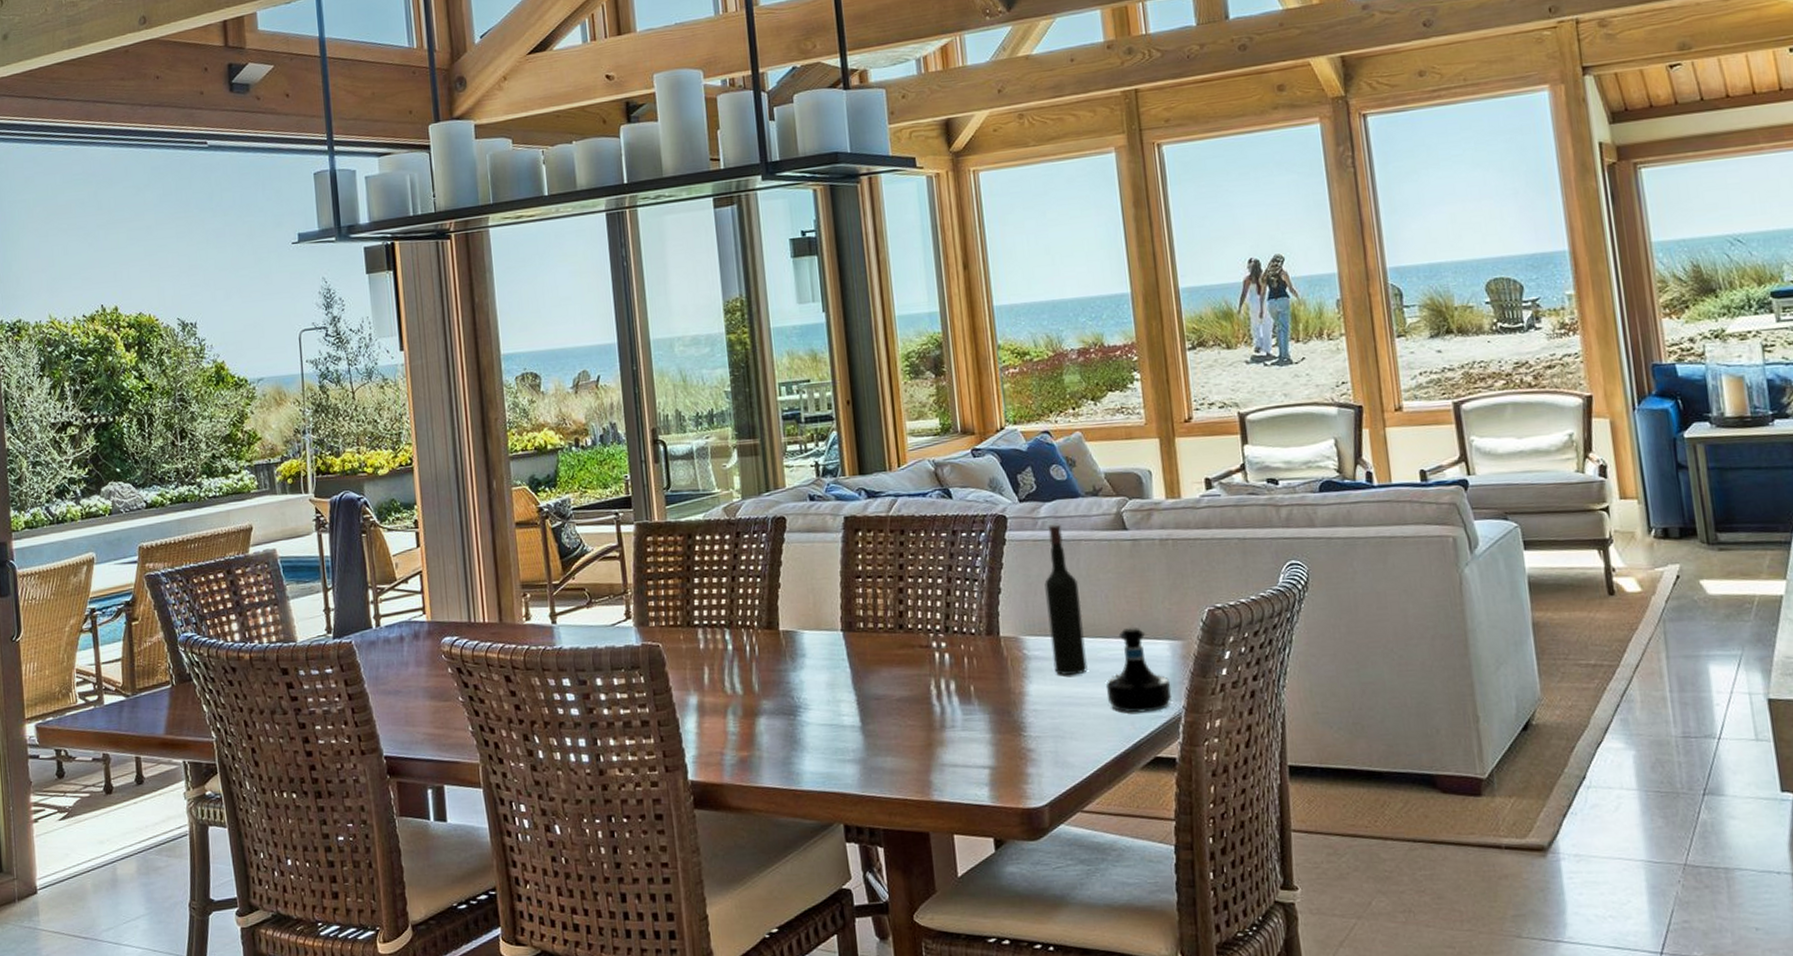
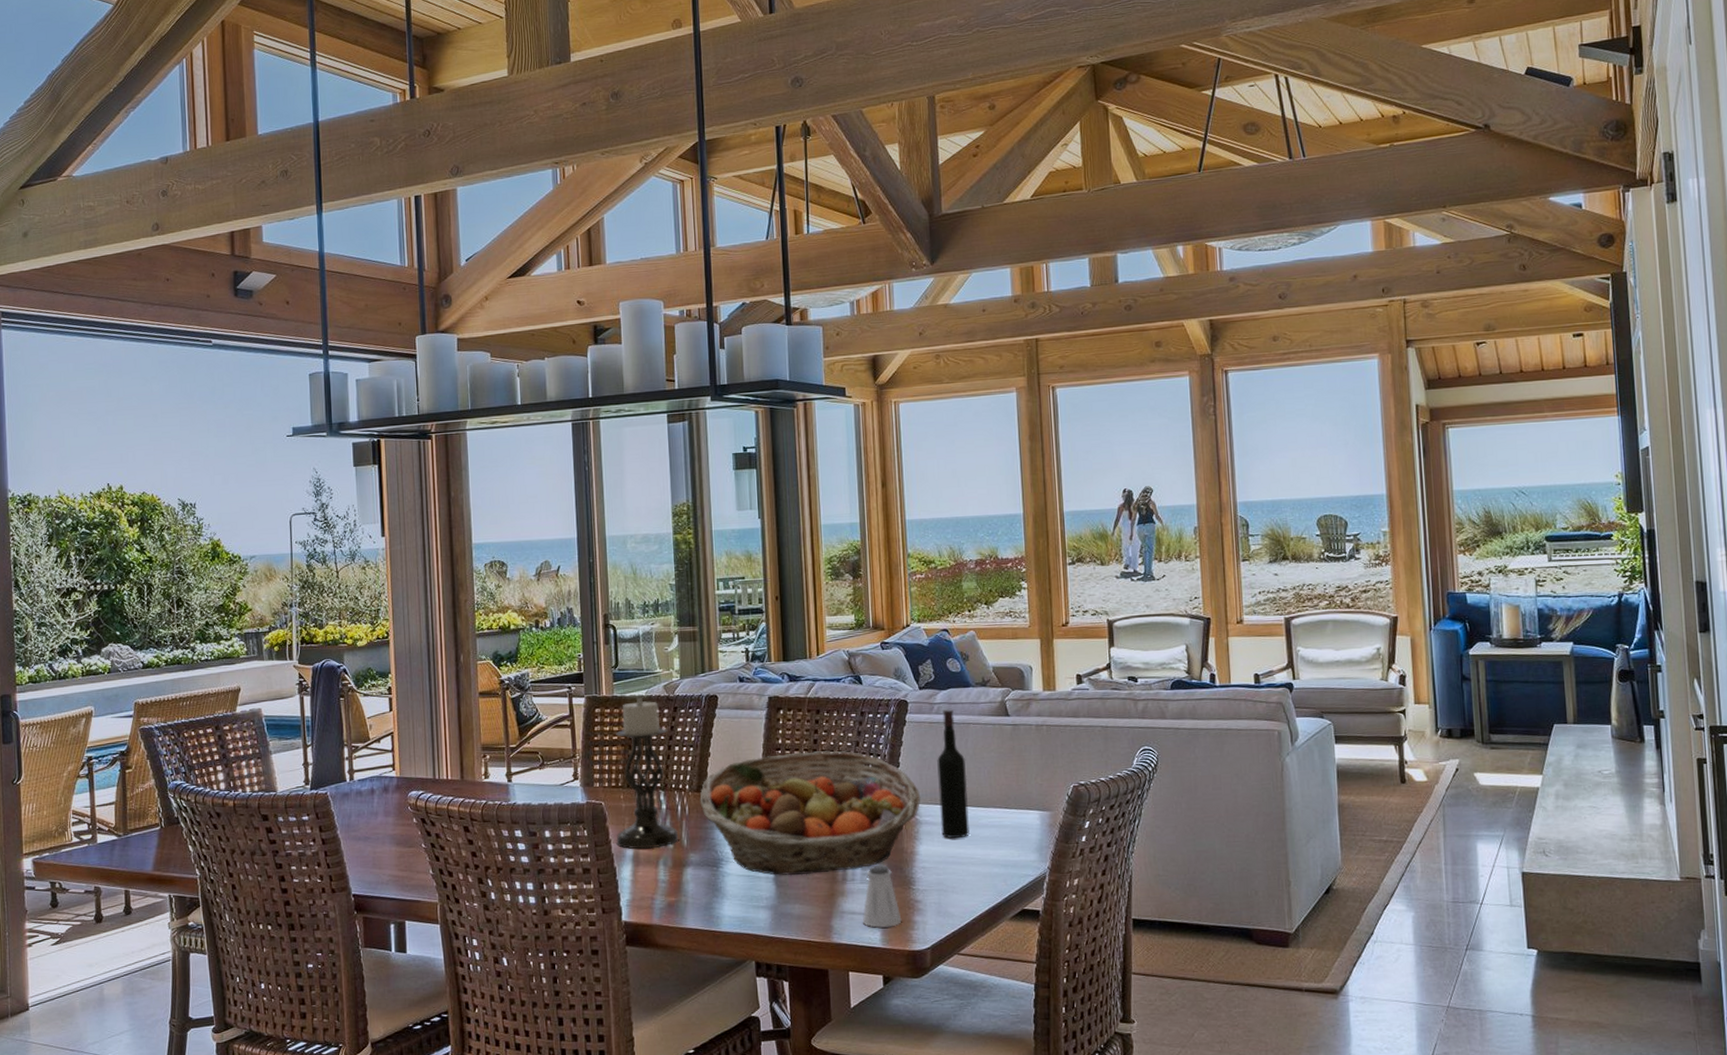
candle holder: none [671,523,749,697] -> present [616,698,679,849]
fruit basket: none [770,576,1028,724] -> present [699,750,921,876]
saltshaker: none [966,709,1013,783] -> present [862,865,902,928]
tequila bottle: present [1105,626,1172,713] -> none [984,798,1039,872]

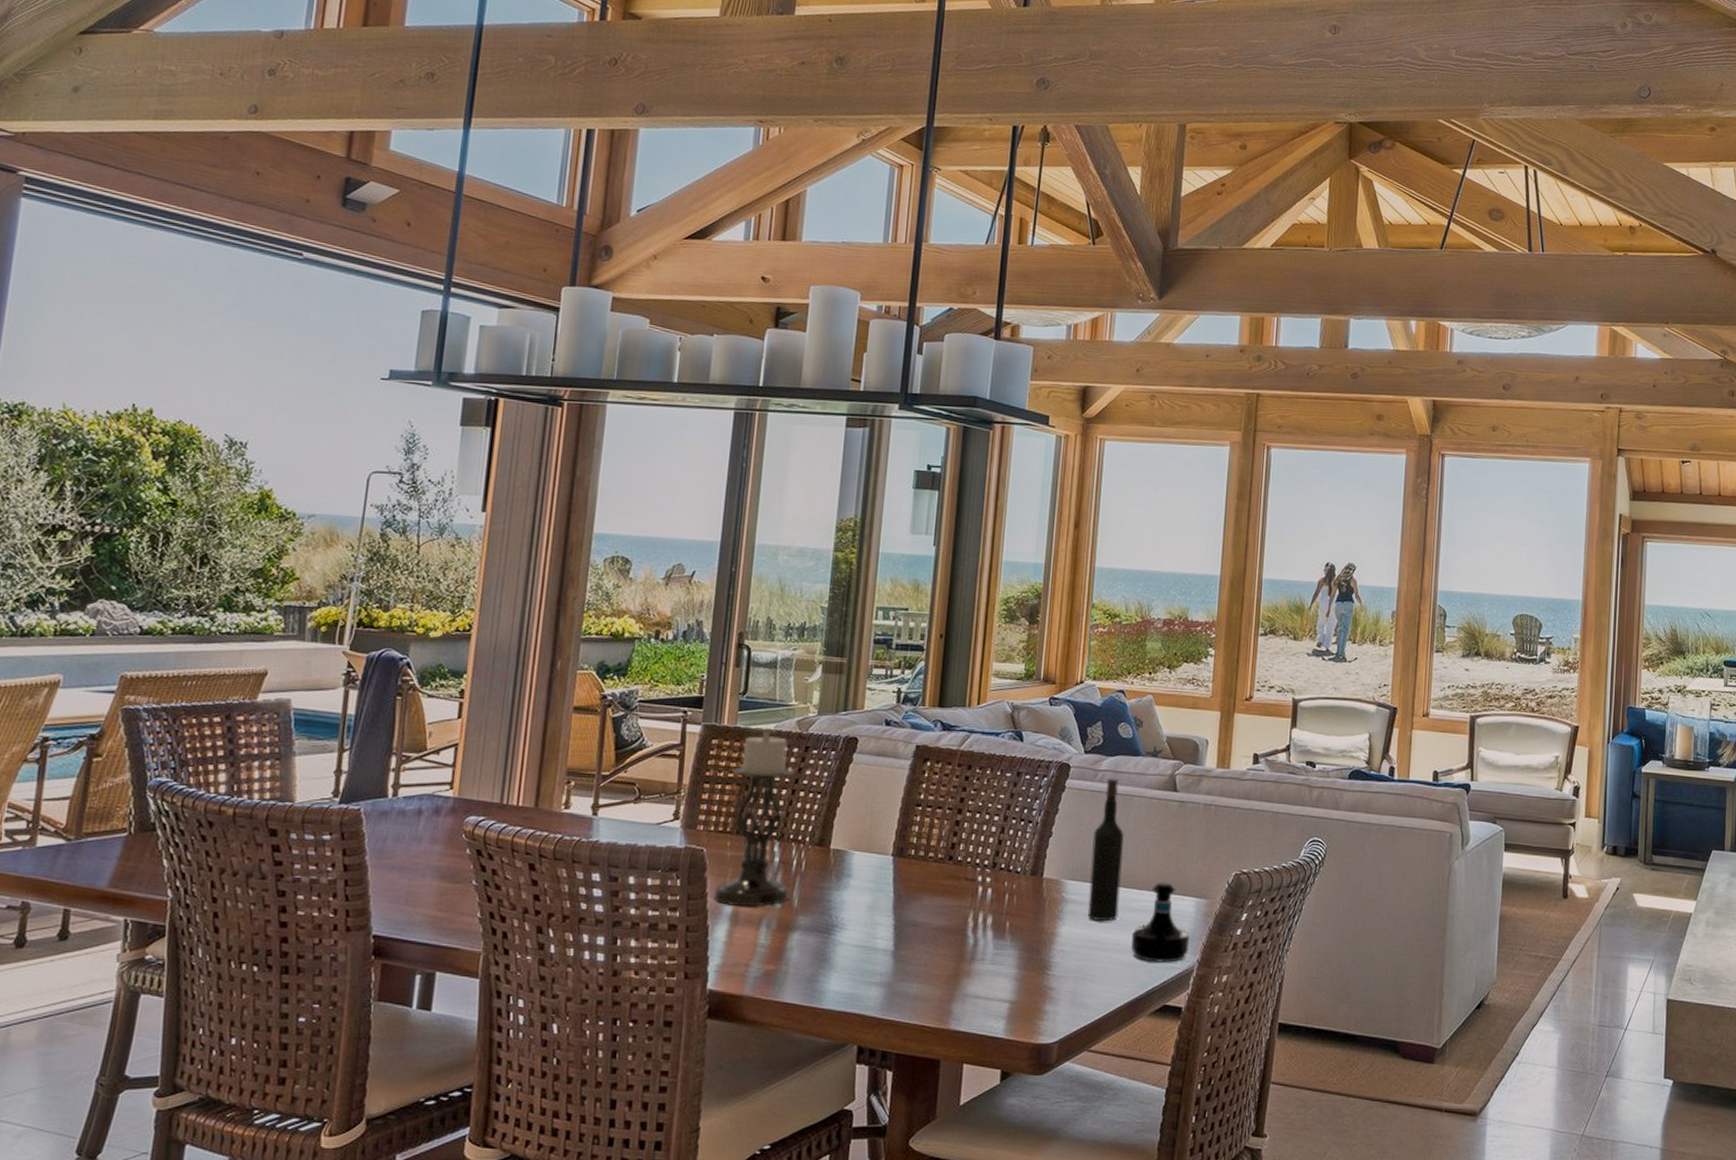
fruit basket: present [699,750,921,876] -> none [819,810,1071,951]
saltshaker: present [862,865,902,928] -> none [986,945,1031,1016]
tequila bottle: none [984,798,1039,872] -> present [1130,882,1190,963]

